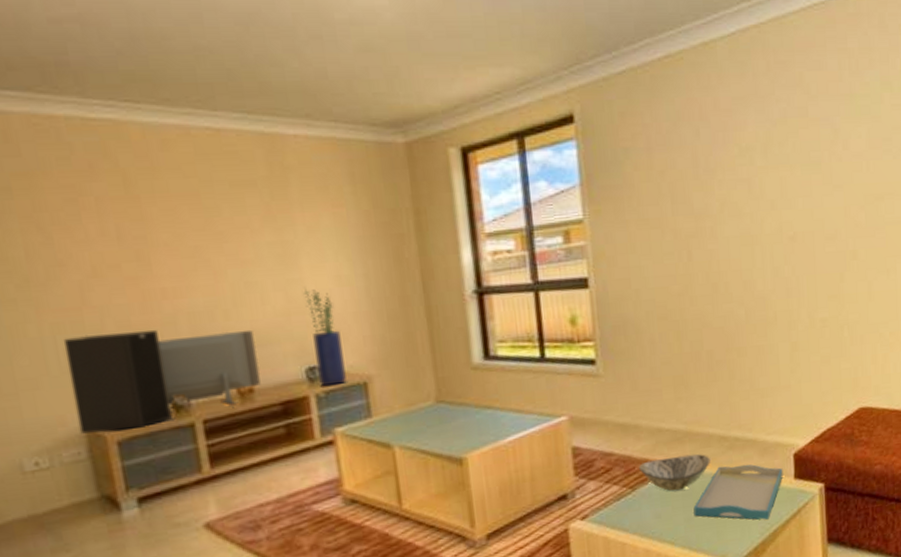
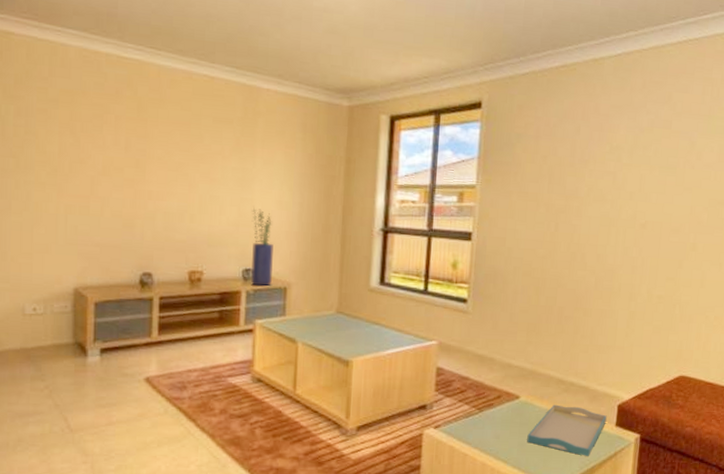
speaker: present [63,329,173,434] -> none [70,217,140,296]
television: present [157,329,261,406] -> none [137,230,209,289]
decorative bowl: present [638,453,710,491] -> none [487,389,548,419]

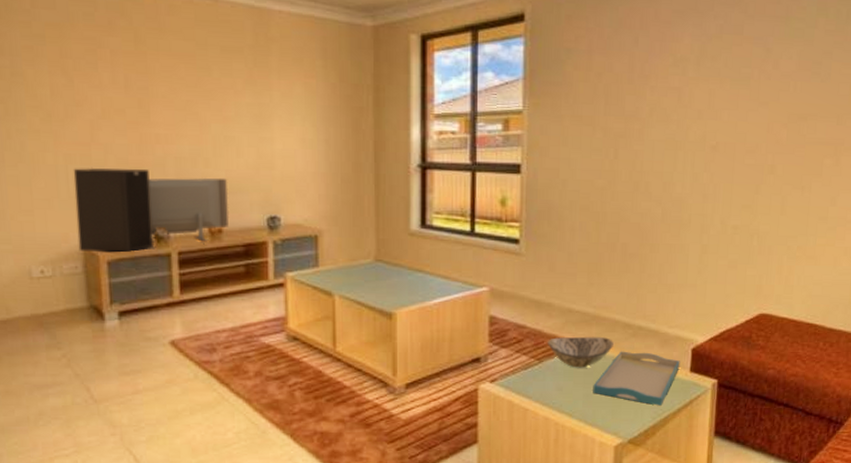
speaker: none [70,217,140,296] -> present [73,167,154,253]
television: none [137,230,209,289] -> present [148,177,229,242]
vase: present [251,207,274,287] -> none [272,147,301,235]
decorative bowl: none [487,389,548,419] -> present [547,336,614,368]

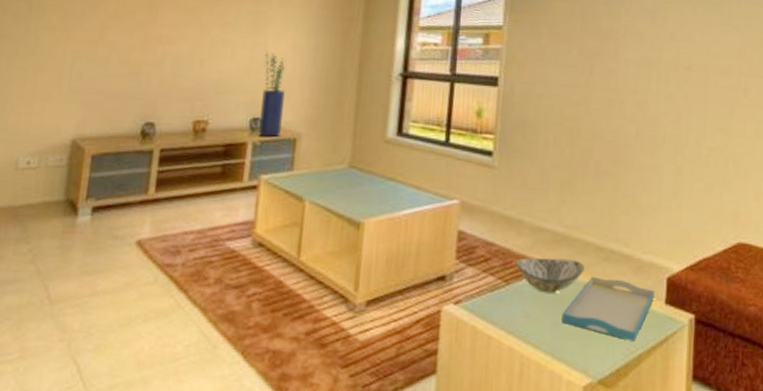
speaker: present [73,167,154,253] -> none [67,63,147,148]
television: present [148,177,229,242] -> none [138,76,218,141]
vase: none [272,147,301,235] -> present [258,51,285,138]

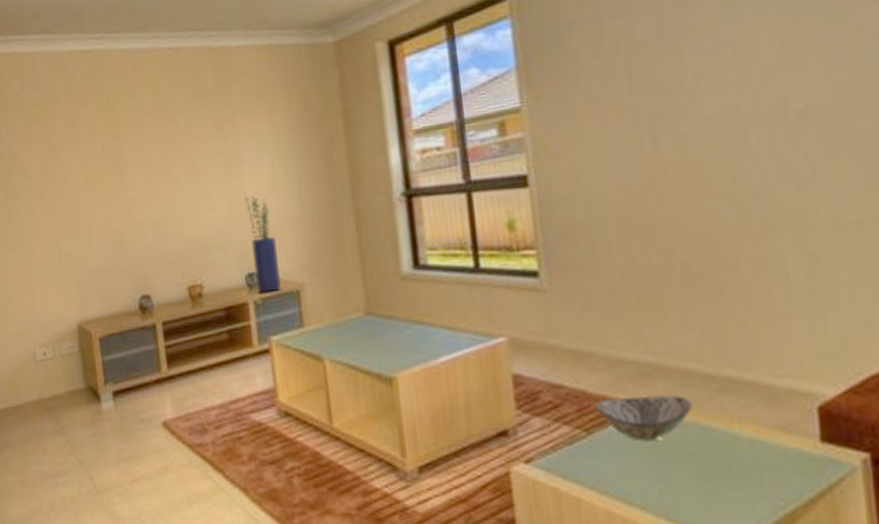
tray: present [561,276,655,341] -> none [670,414,803,494]

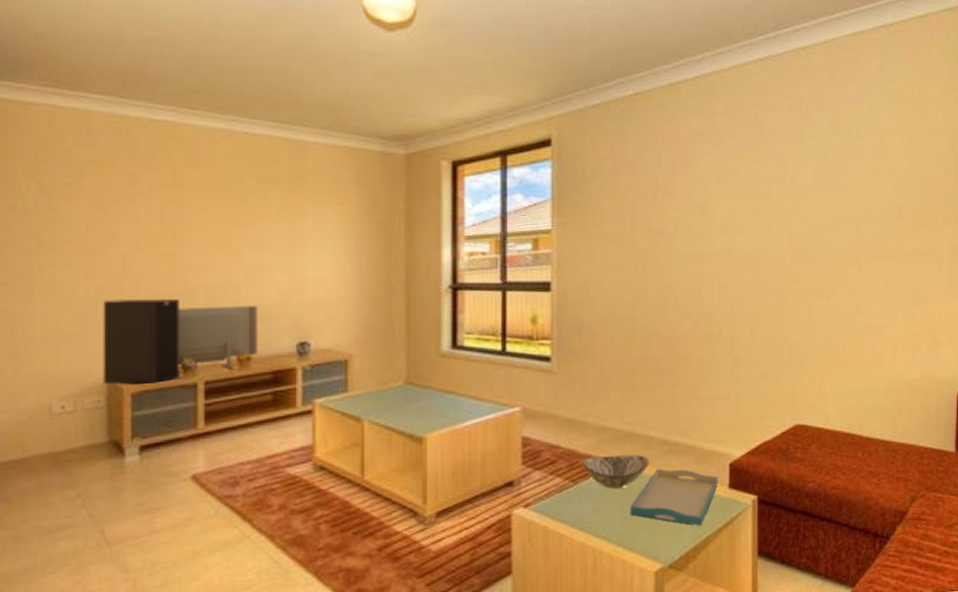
speaker: none [64,235,140,329] -> present [102,298,181,385]
television: none [129,236,208,309] -> present [178,305,257,371]
vase: present [244,195,281,294] -> none [304,273,330,361]
tray: none [670,414,803,494] -> present [630,469,718,526]

